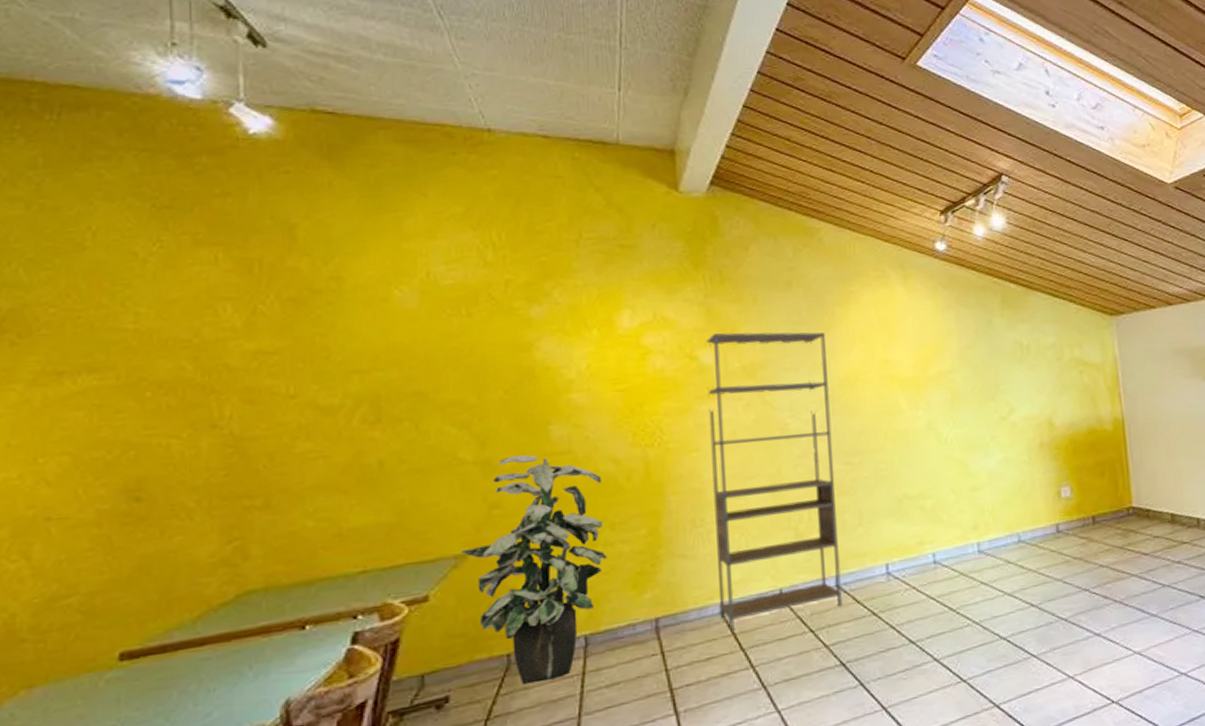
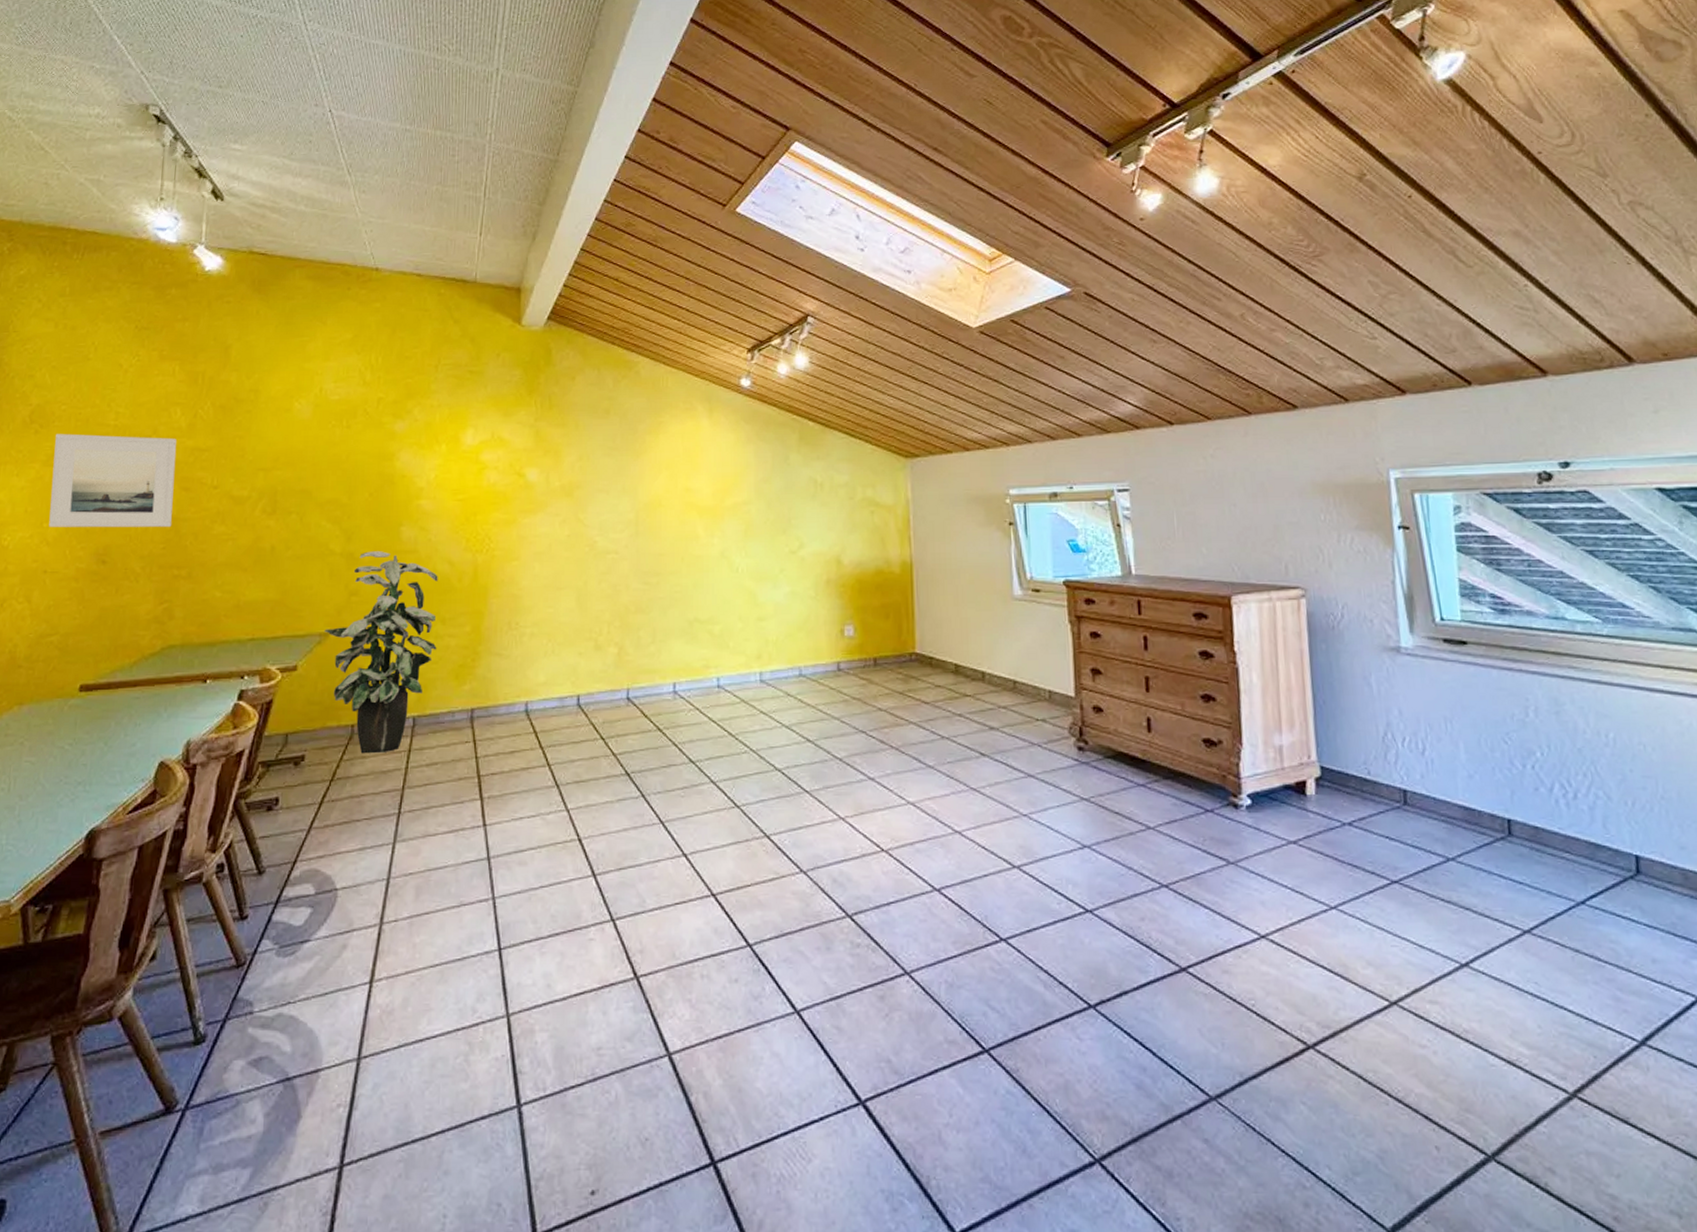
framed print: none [44,341,235,463] -> present [49,434,177,528]
shelving unit: present [706,332,842,632] -> none [525,454,636,730]

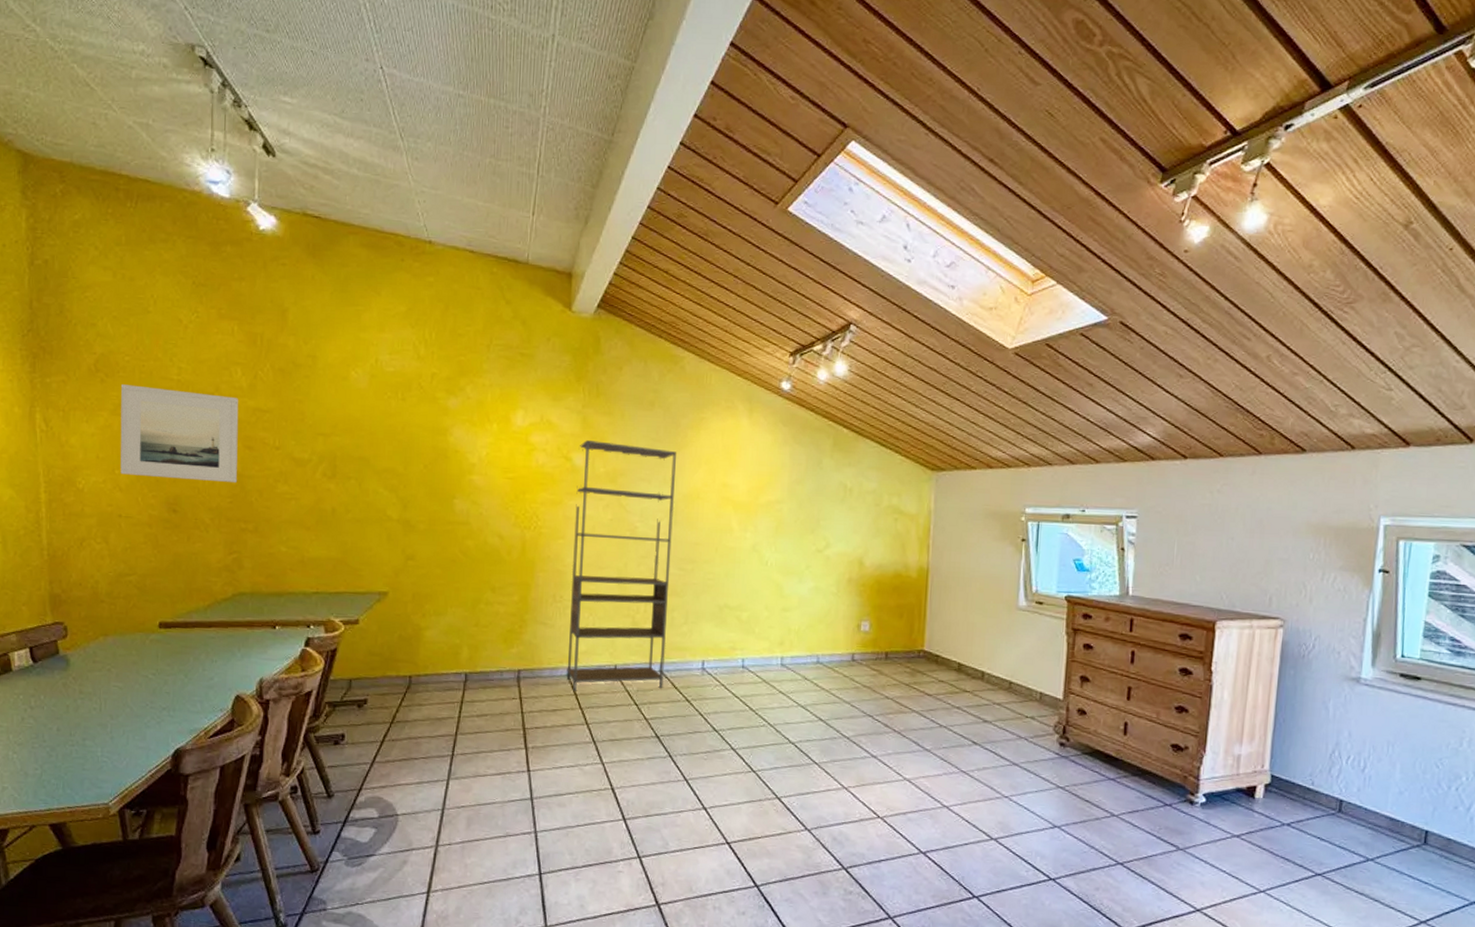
indoor plant: present [324,551,438,754] -> none [383,520,489,703]
shelving unit: none [525,454,636,730] -> present [566,440,676,692]

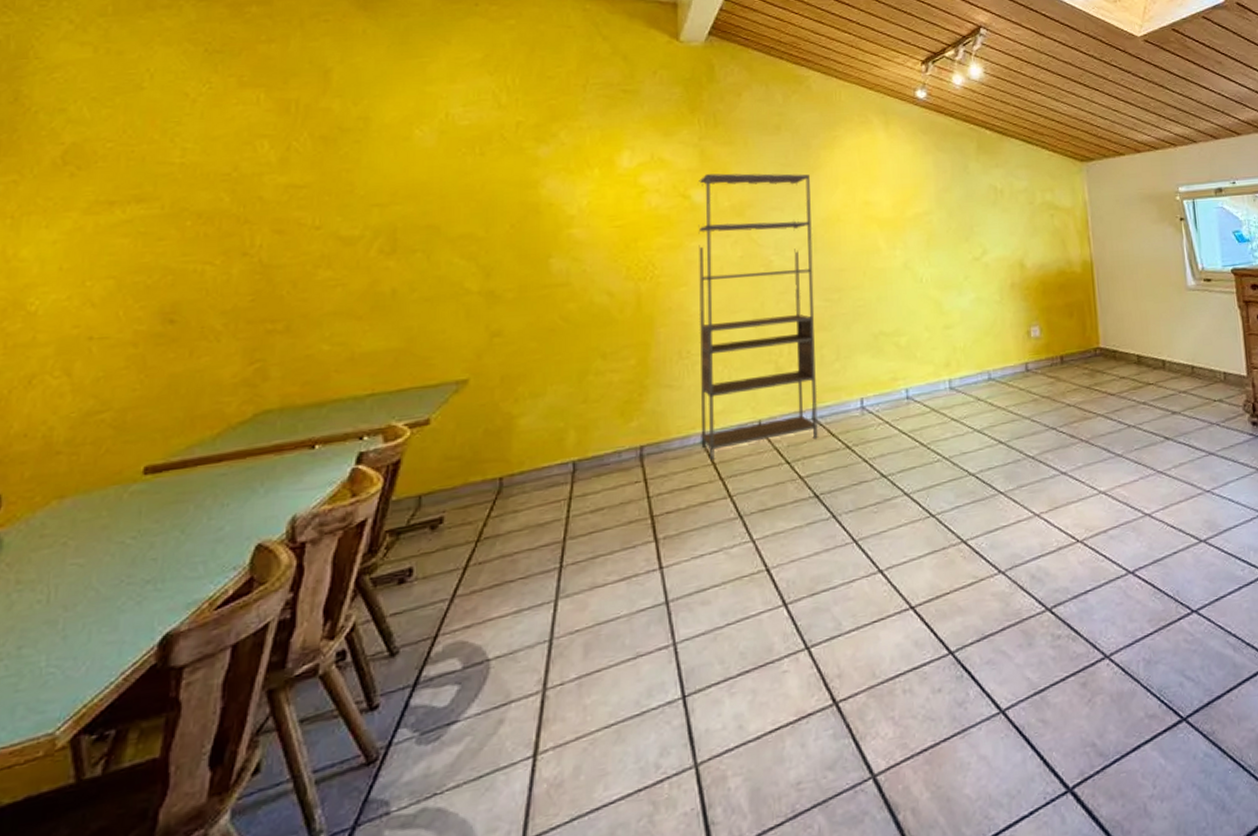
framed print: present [120,384,239,482] -> none [93,175,265,286]

